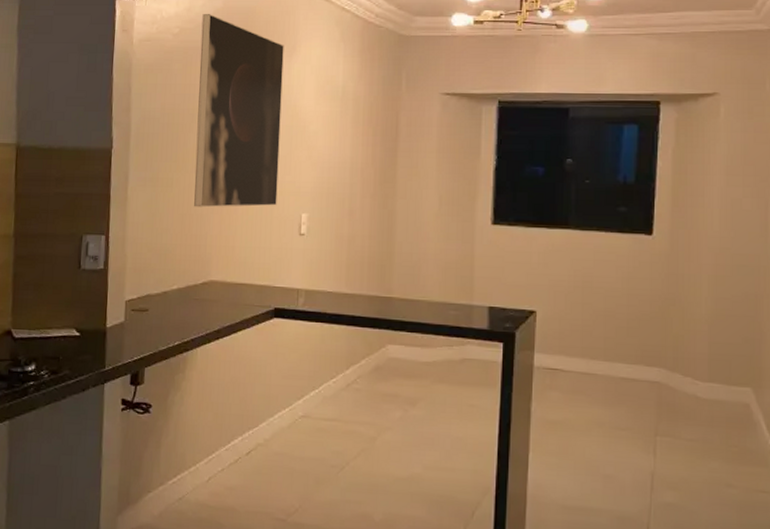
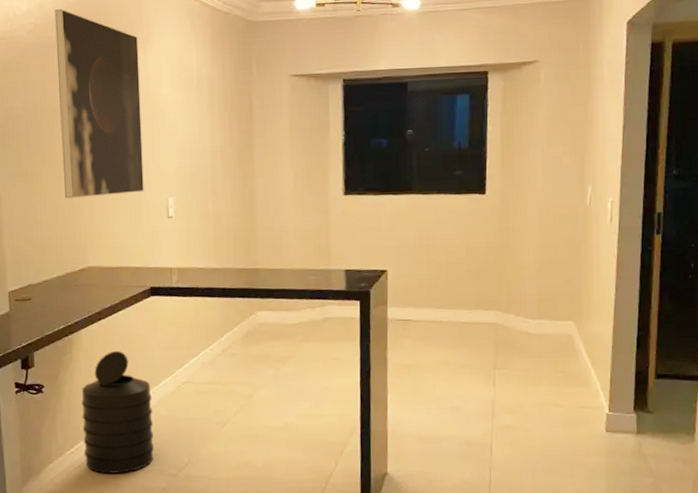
trash can: none [186,374,265,512] -> present [81,350,154,474]

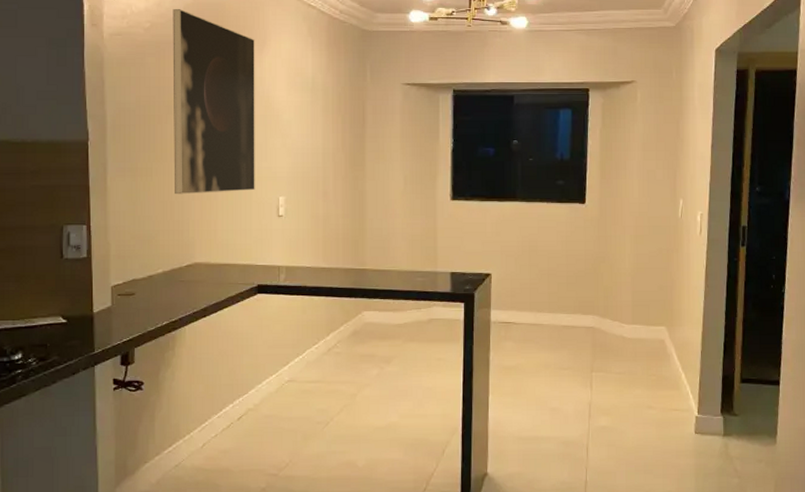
trash can: present [81,350,154,474] -> none [182,347,254,474]

